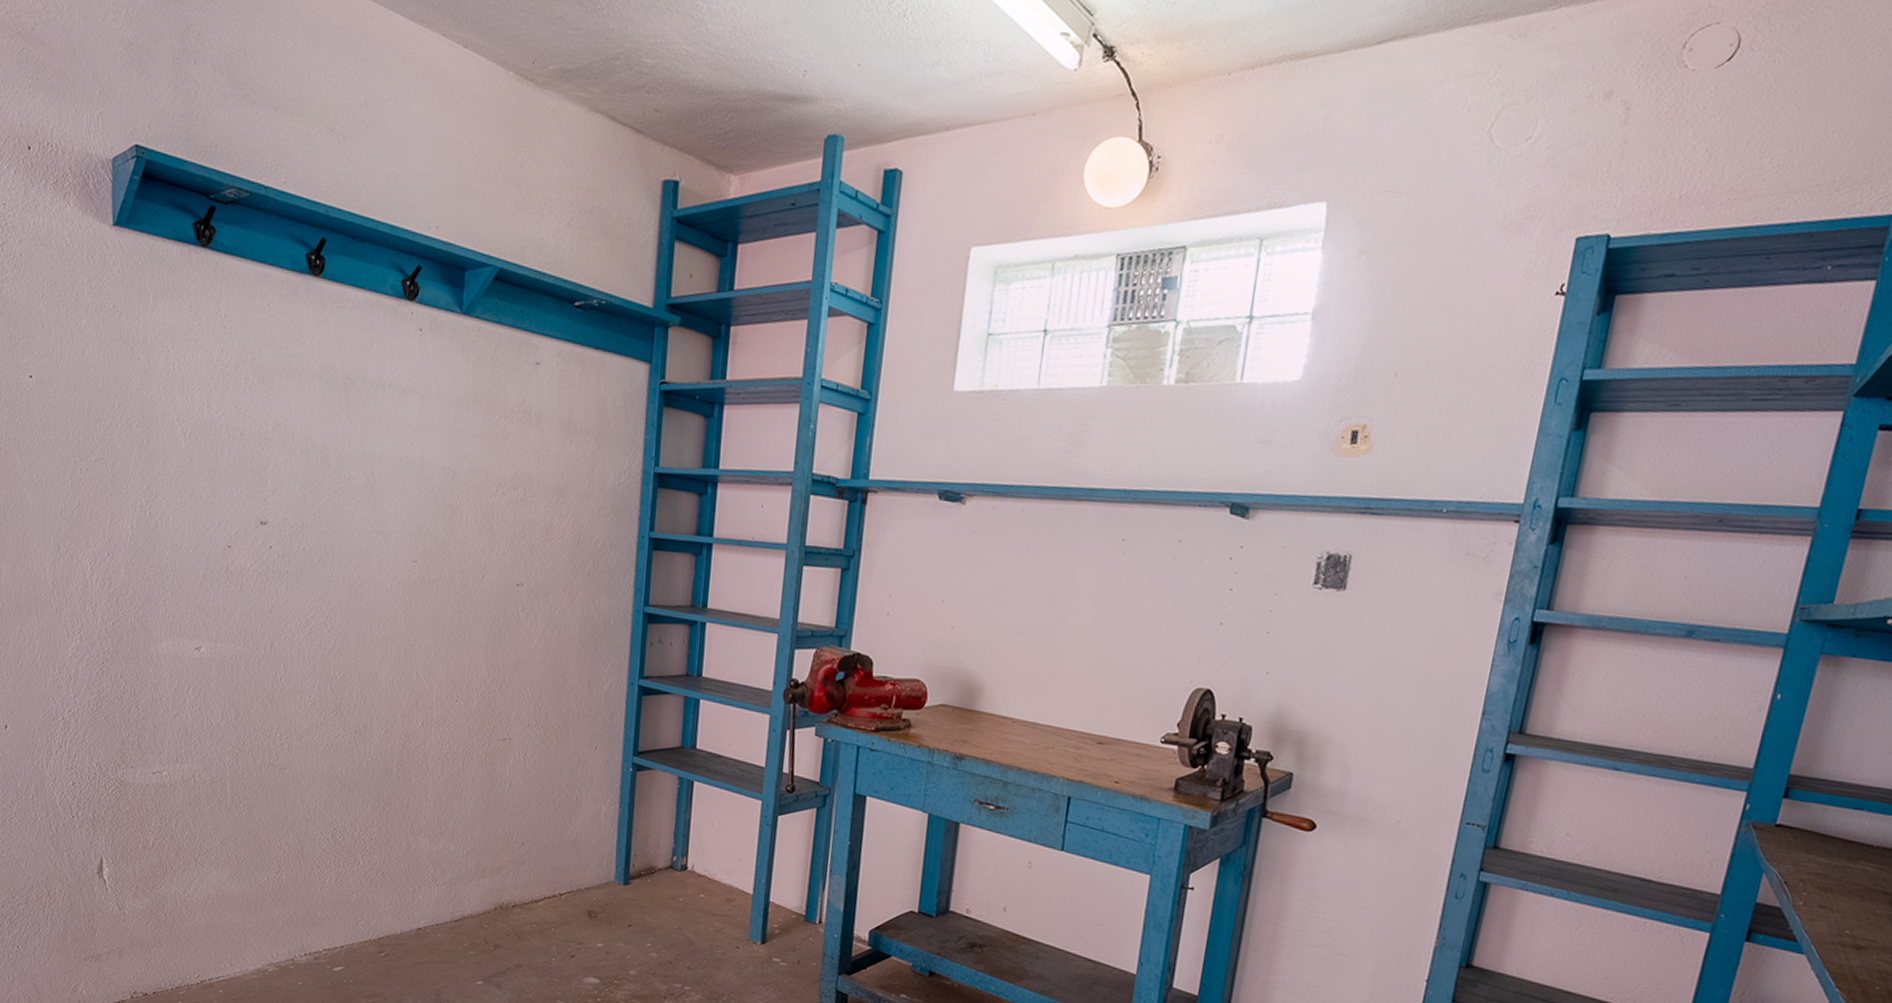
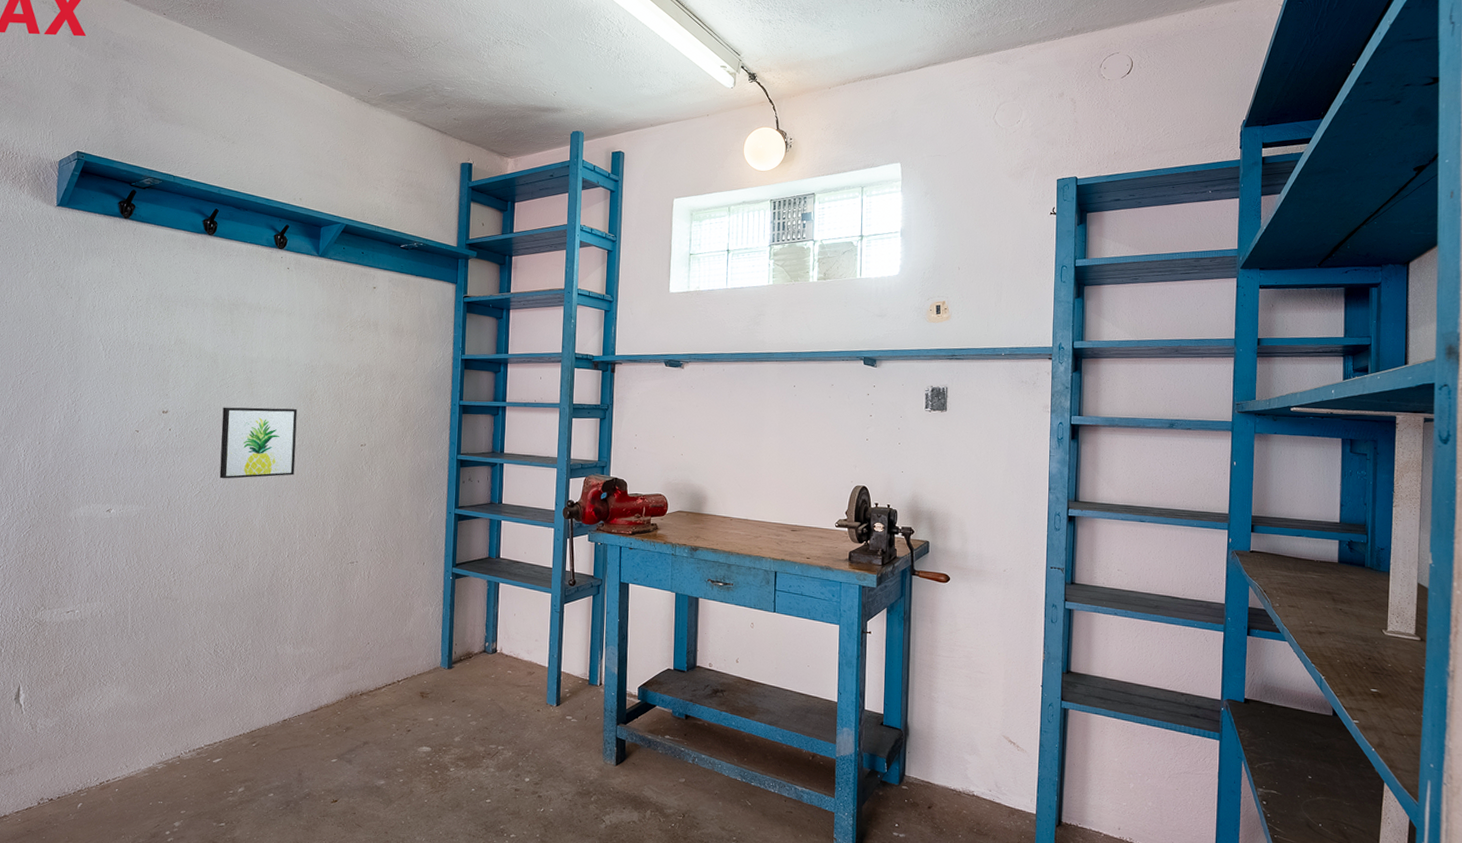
wall art: none [334,520,434,620] -> present [219,407,298,479]

